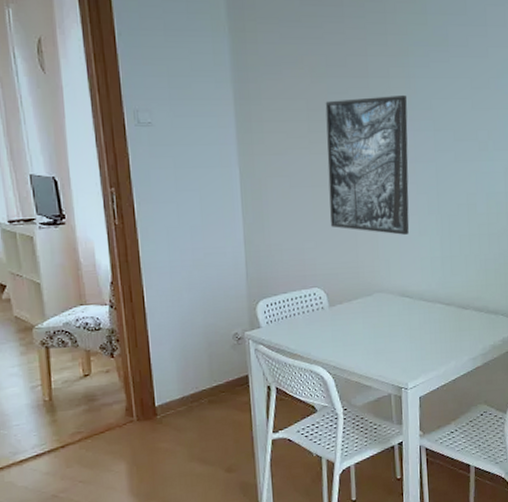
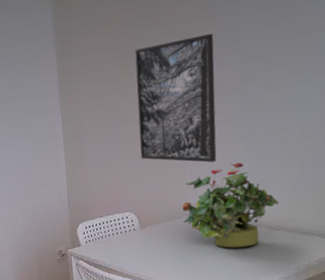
potted plant: none [374,236,468,329] -> present [182,162,280,248]

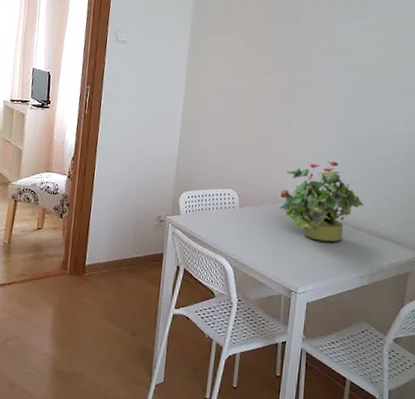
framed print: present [135,33,217,163] -> none [250,40,329,157]

